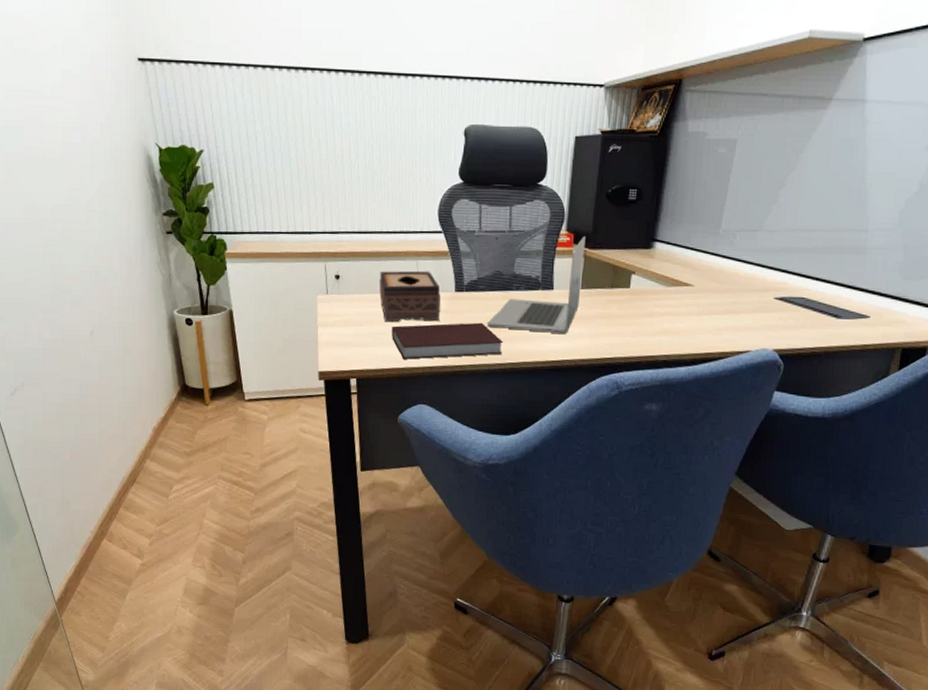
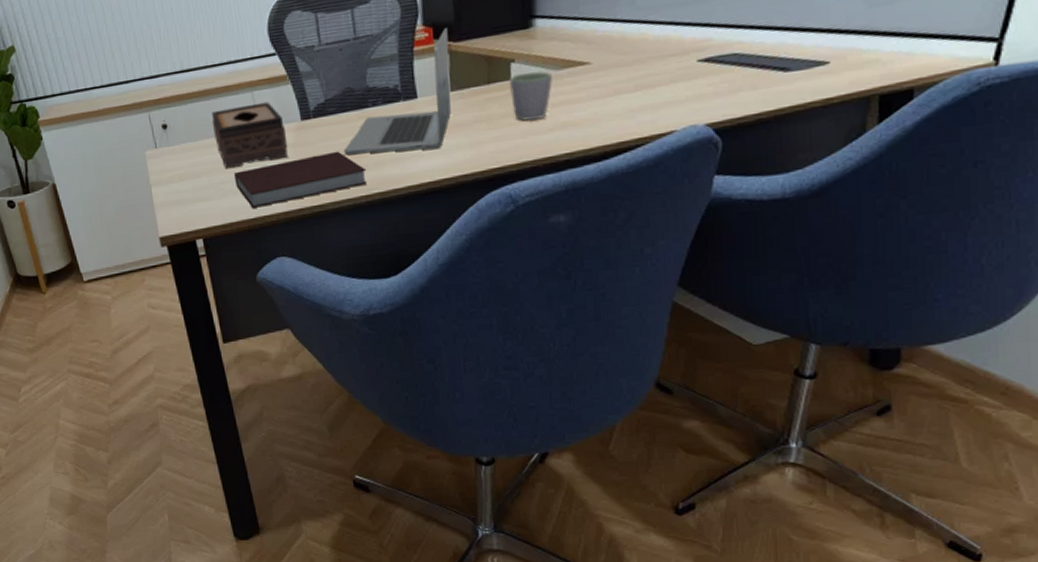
mug: none [627,284,662,324] -> present [508,71,552,121]

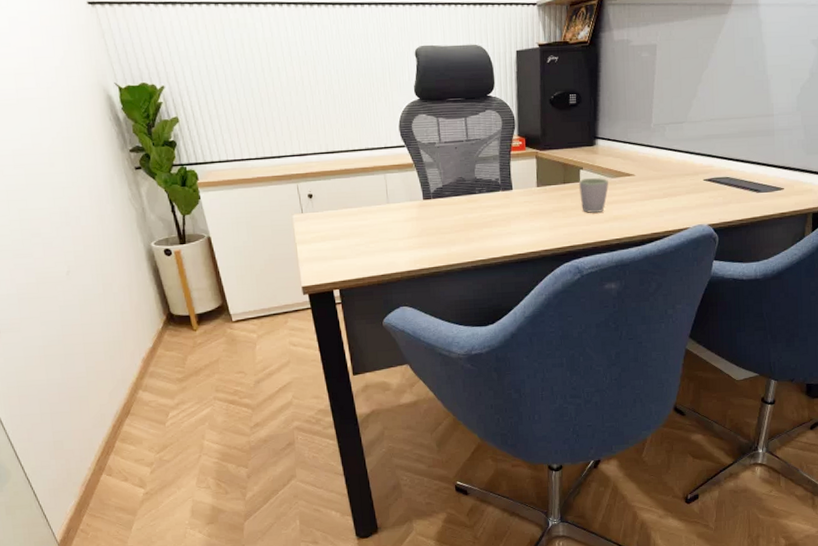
tissue box: present [211,101,288,169] -> none [350,183,412,234]
notebook: present [233,151,368,208] -> none [367,225,474,267]
laptop: present [343,28,451,155] -> none [456,140,537,230]

